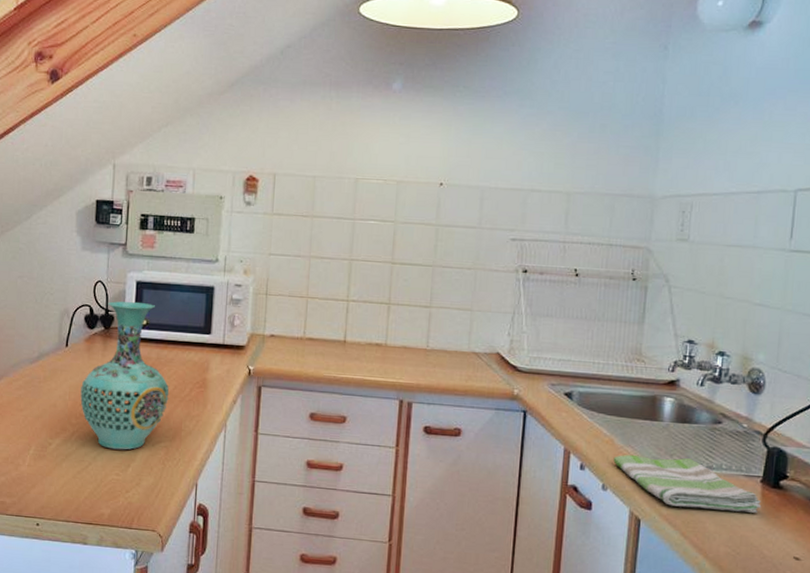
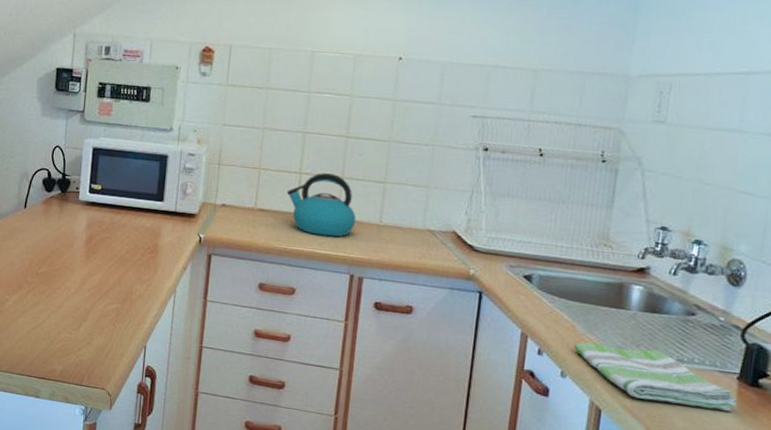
vase: present [80,301,170,450] -> none [36,166,122,310]
kettle: none [334,299,404,363] -> present [286,173,357,237]

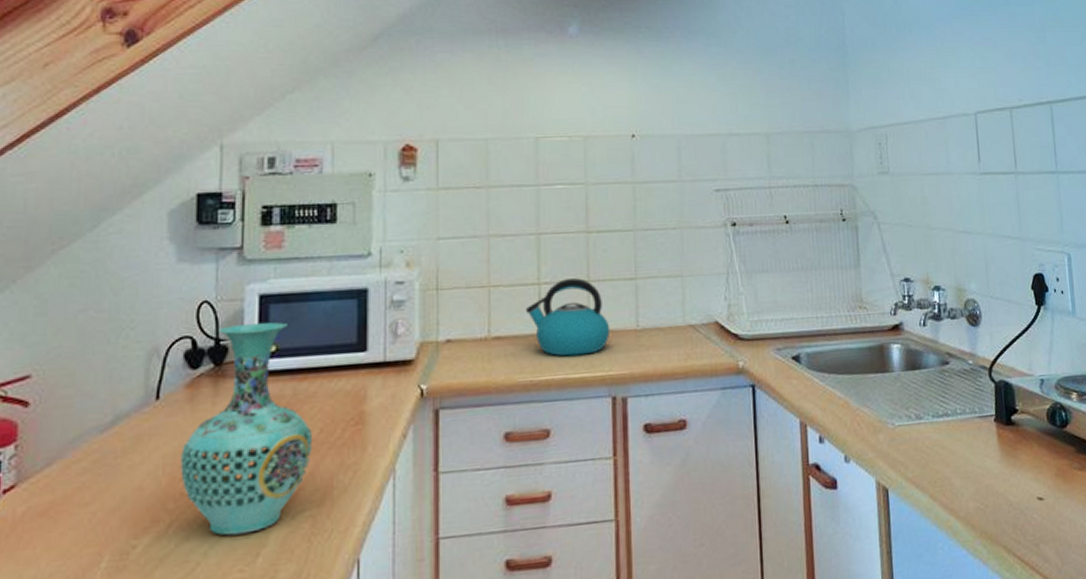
vase: none [36,166,122,310] -> present [180,322,313,536]
dish towel: present [574,342,737,411] -> none [851,408,1000,467]

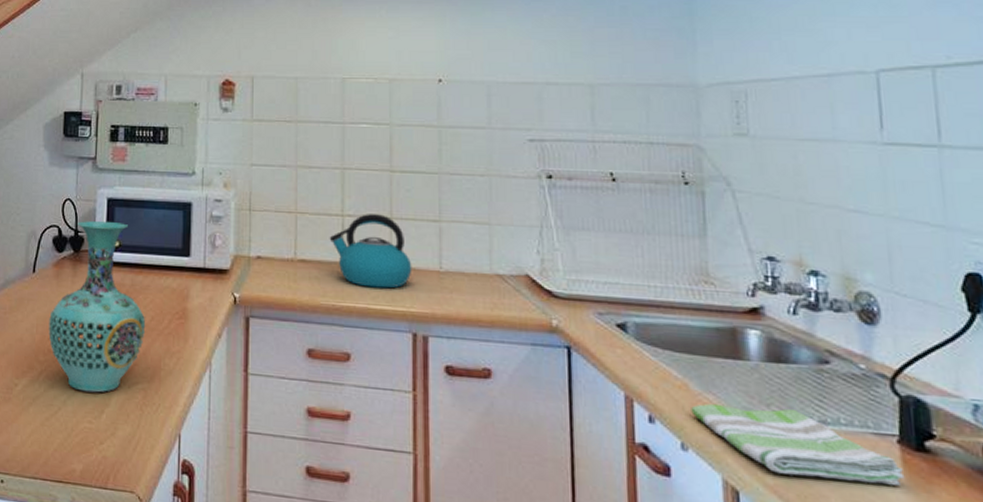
dish towel: none [851,408,1000,467] -> present [691,403,906,486]

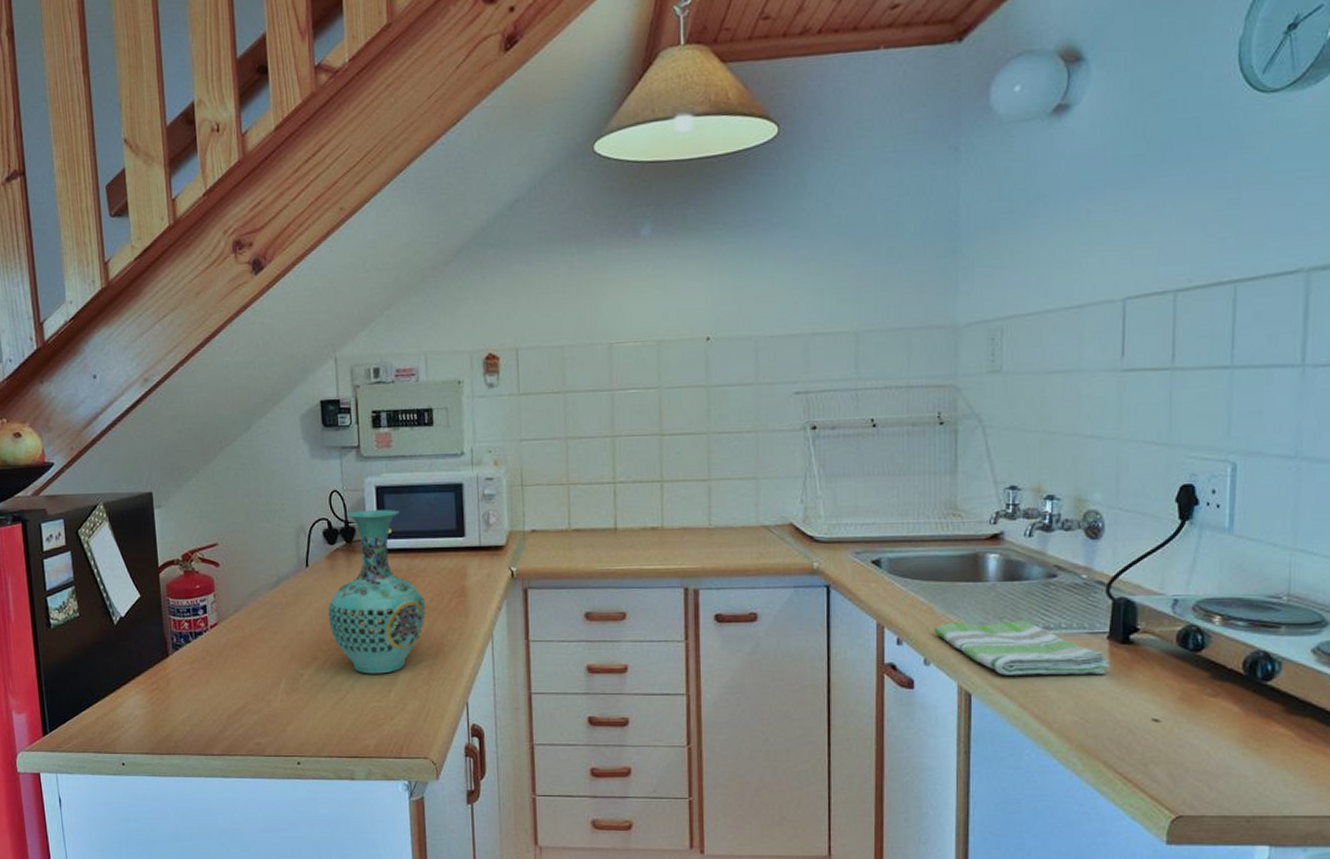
kettle: present [329,214,412,289] -> none [602,478,683,550]

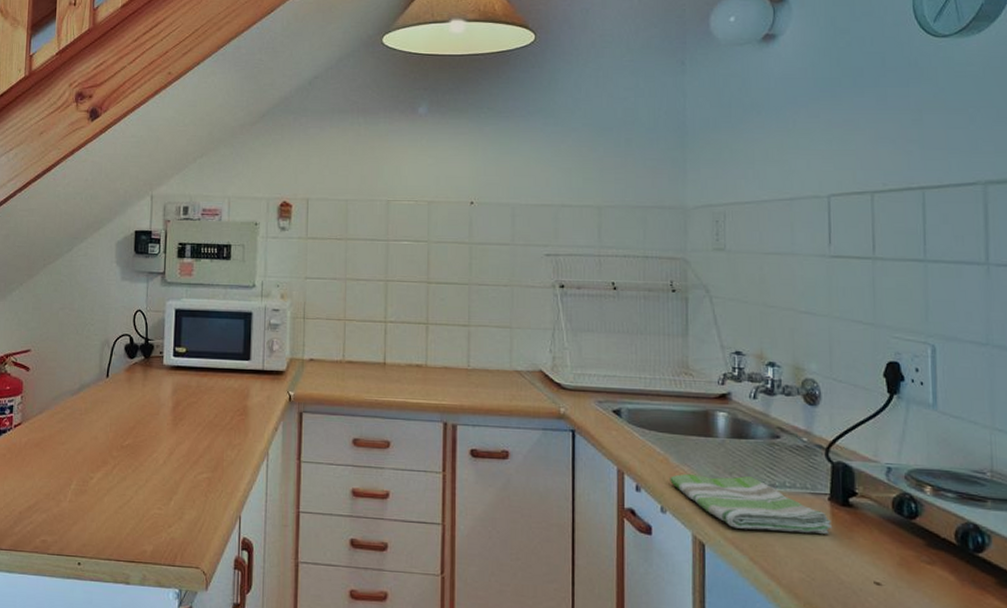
vase: present [328,510,427,674] -> none [121,330,210,483]

